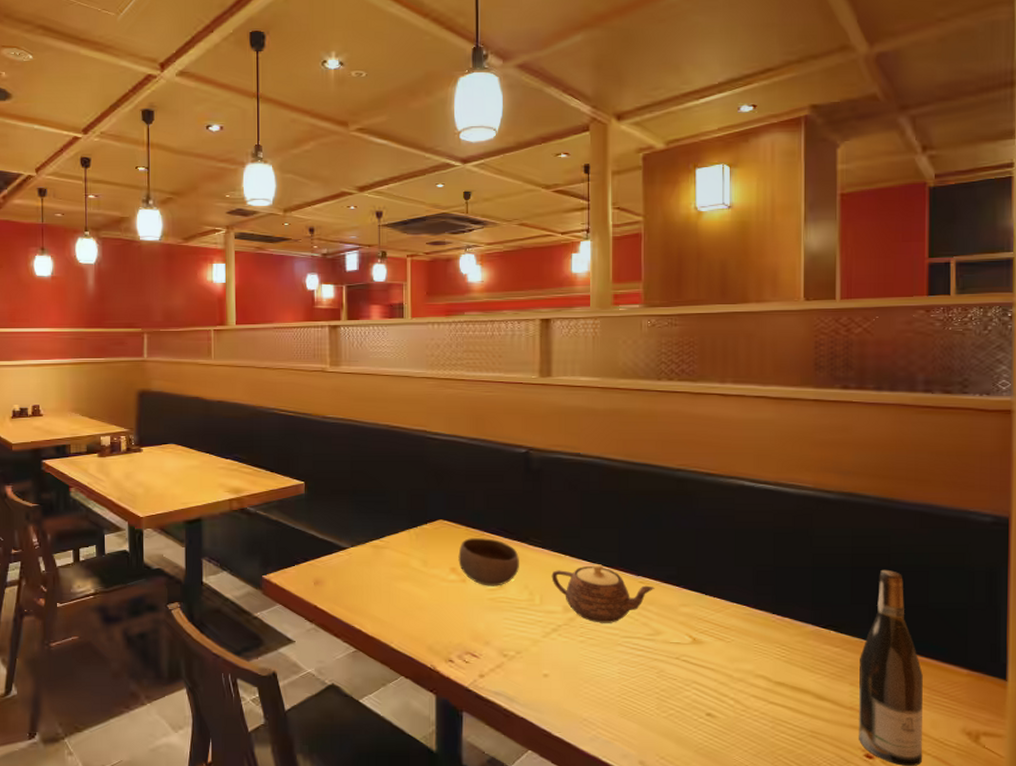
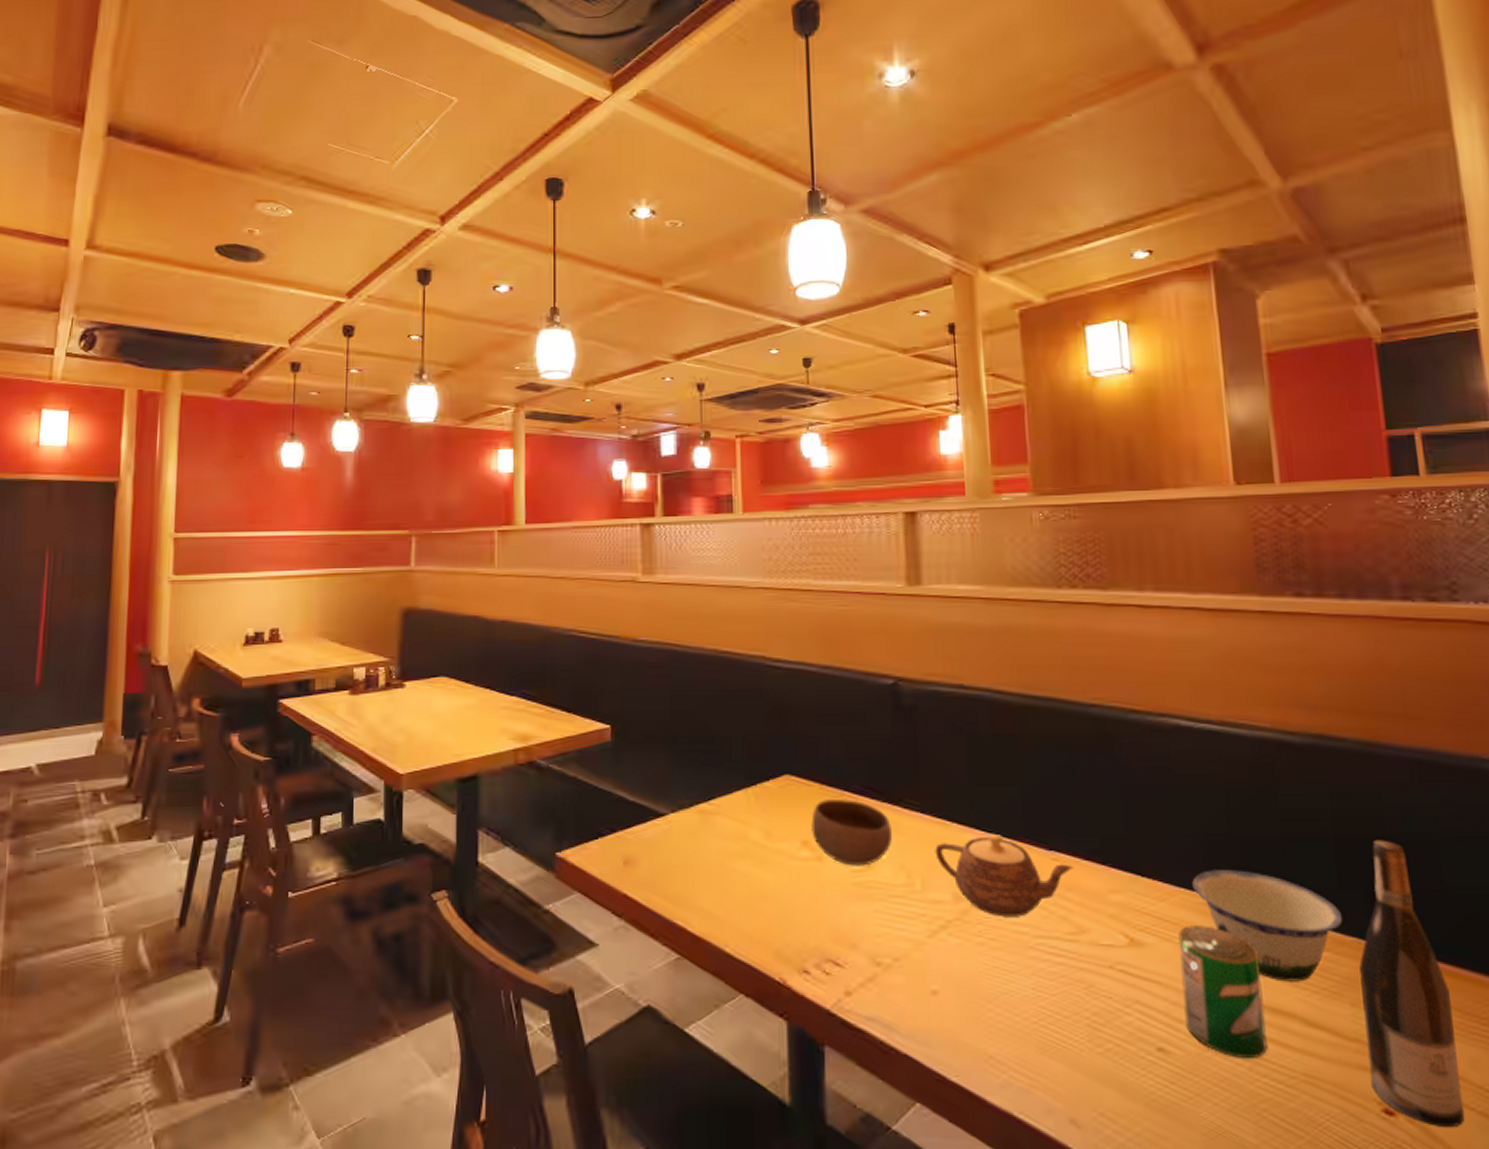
can: none [729,629,787,720] -> present [1178,925,1267,1058]
bowl: none [743,590,852,669] -> present [1192,870,1343,982]

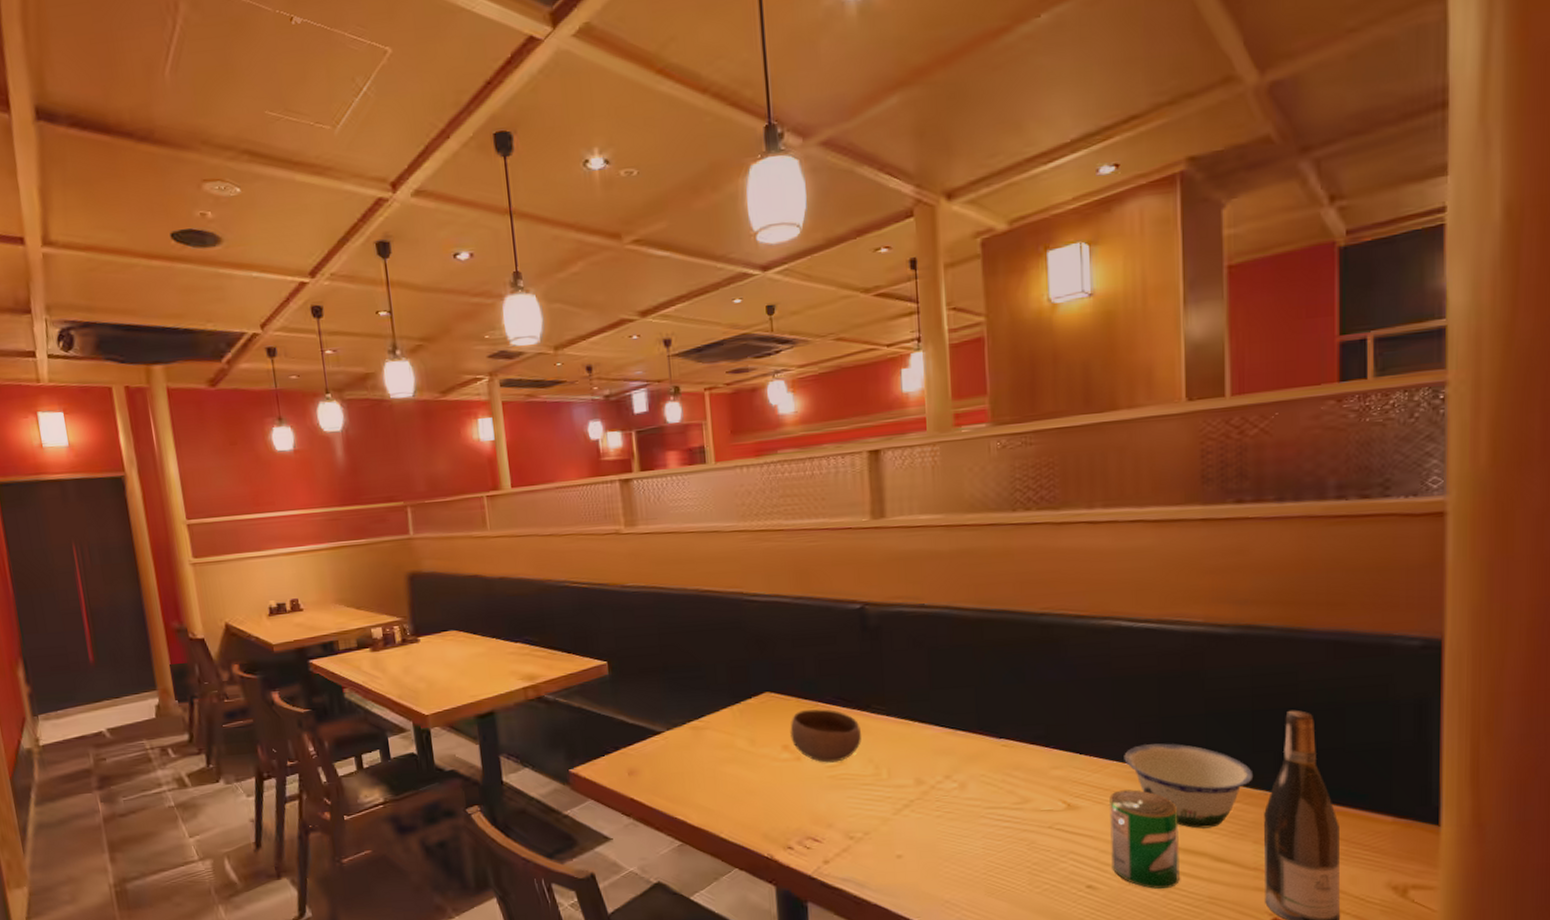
teapot: present [935,833,1073,917] -> none [899,728,1020,795]

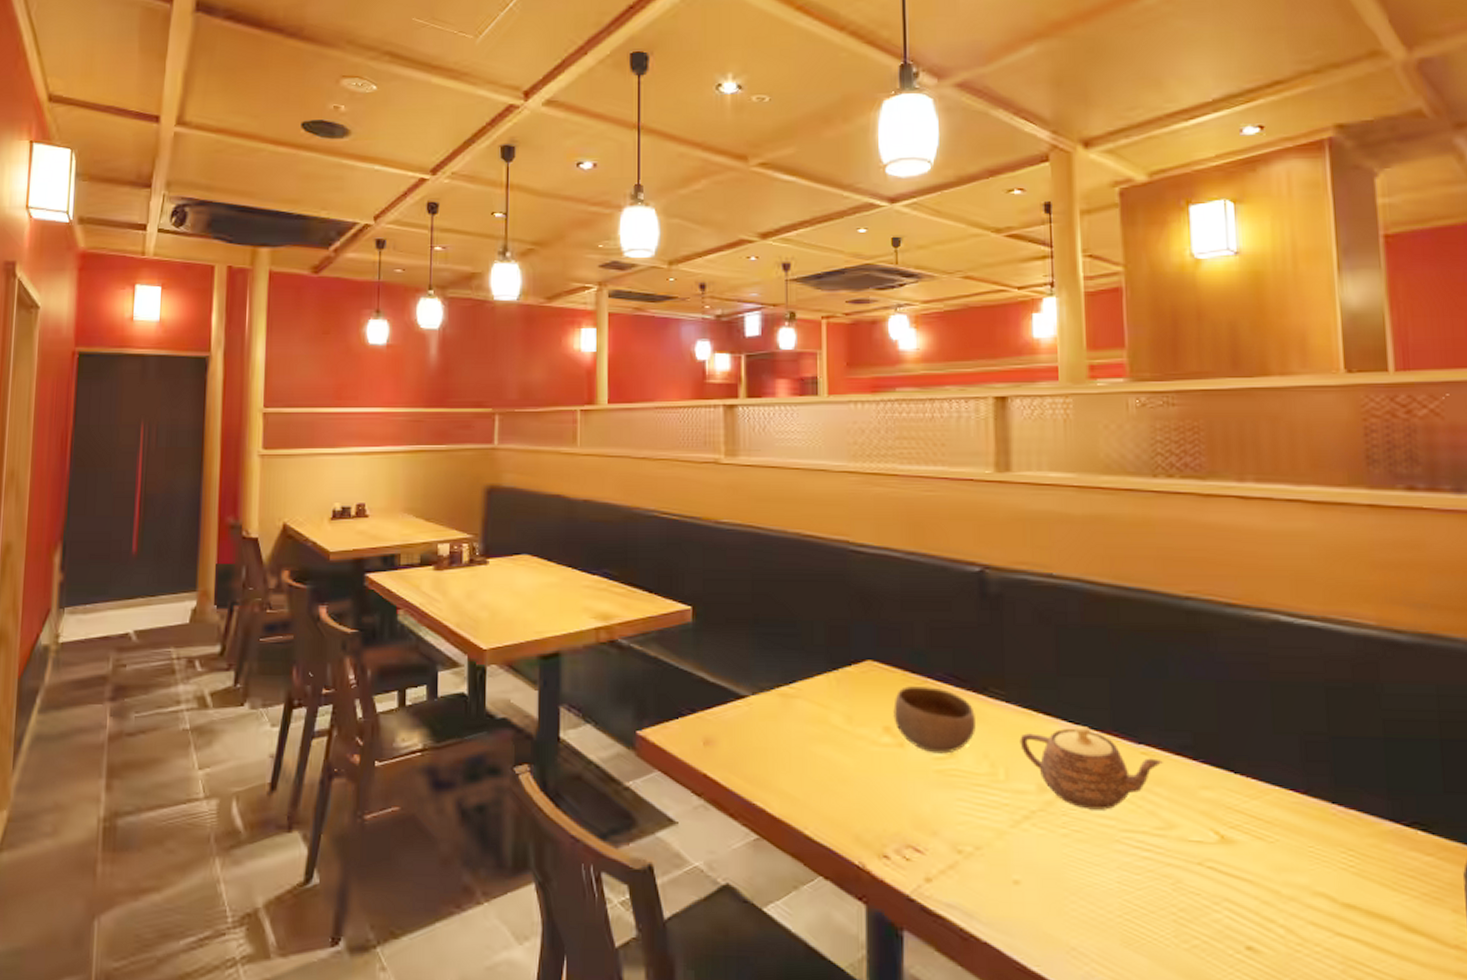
teapot: none [899,728,1020,795] -> present [1020,725,1163,810]
can: present [1109,789,1180,889] -> none [1271,825,1362,961]
bowl: present [1124,743,1254,829] -> none [1287,769,1448,886]

